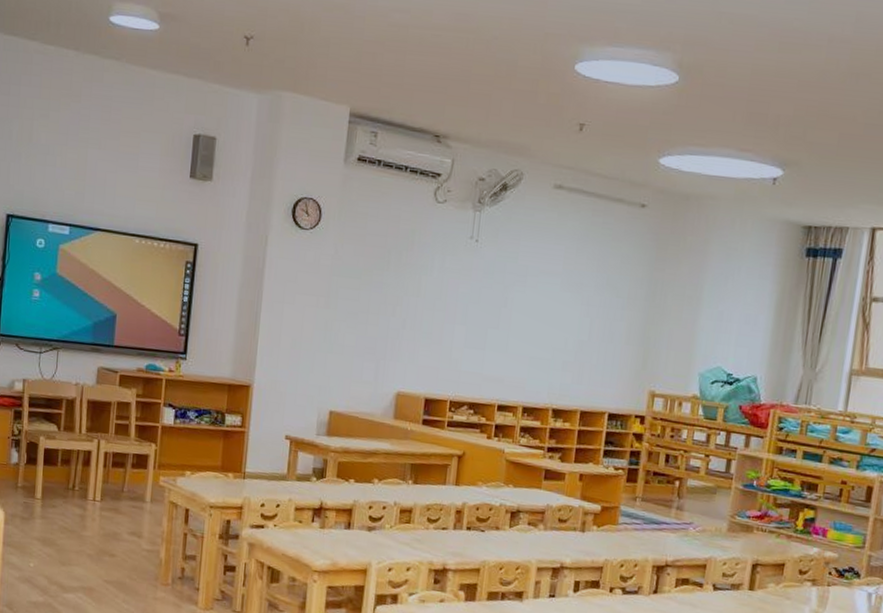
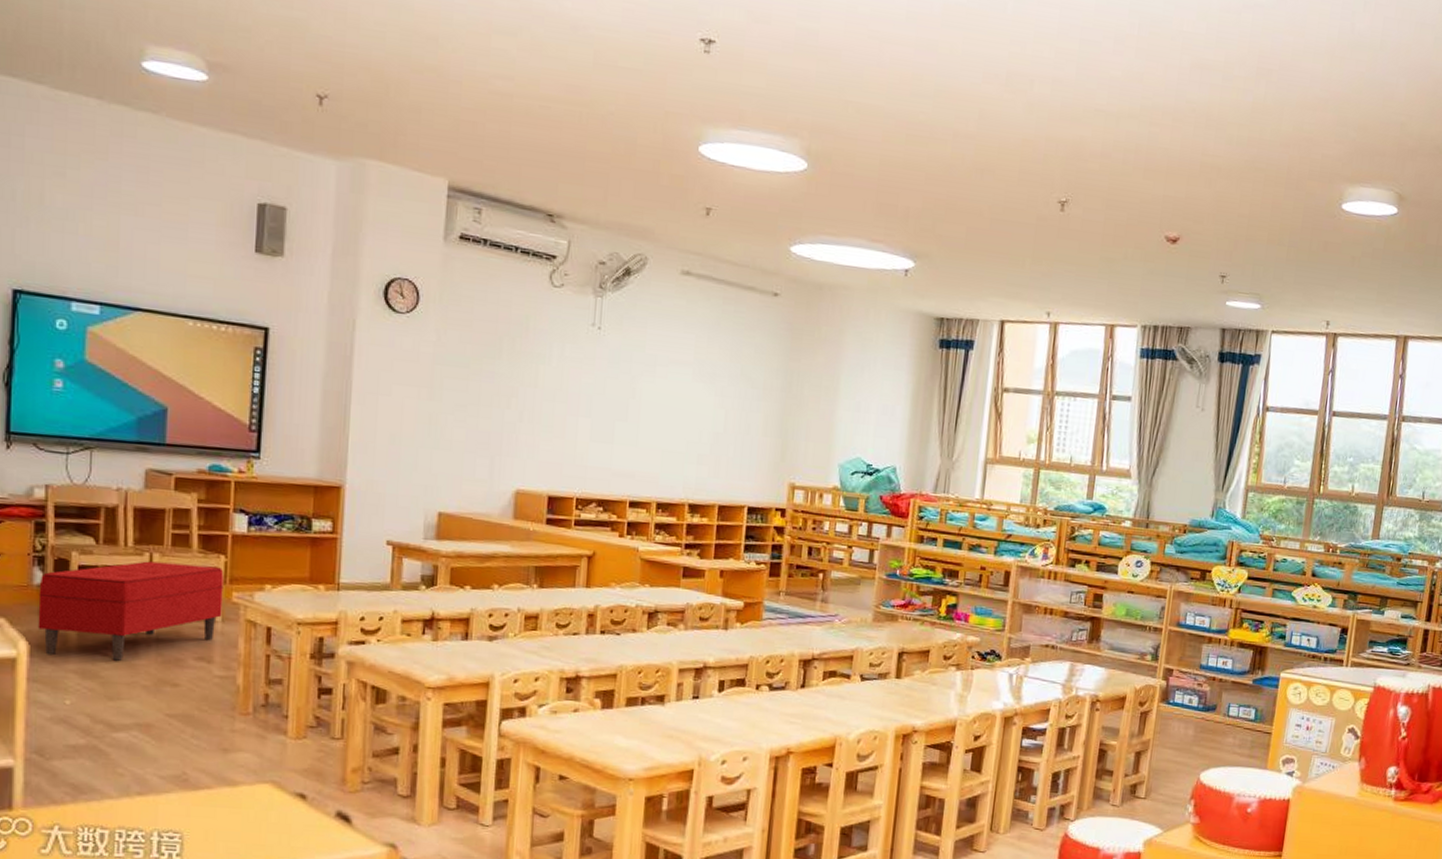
bench: none [12,446,154,532] -> present [37,561,224,661]

